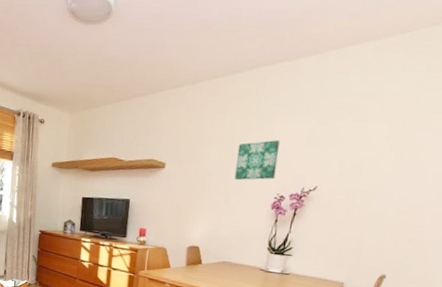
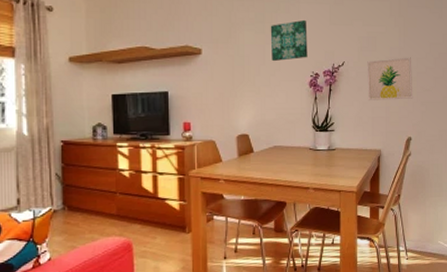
wall art: none [339,187,405,234] -> present [367,57,413,100]

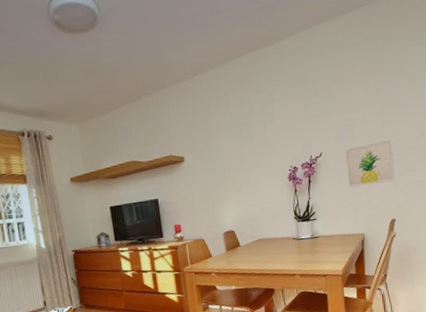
wall art: present [270,19,308,62] -> none [246,116,285,161]

